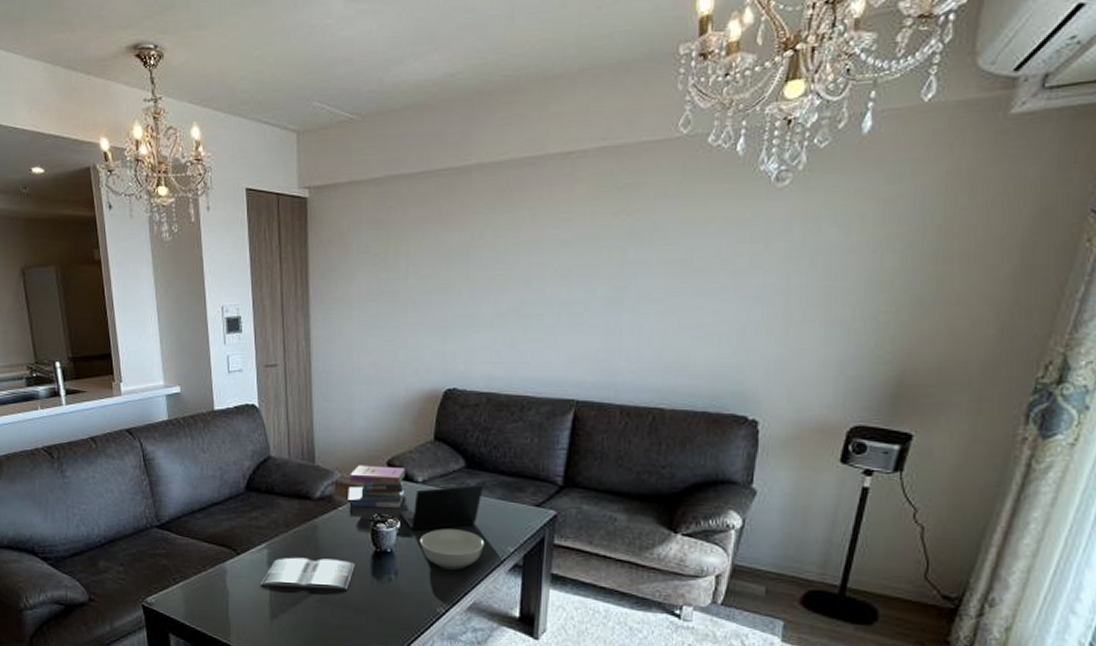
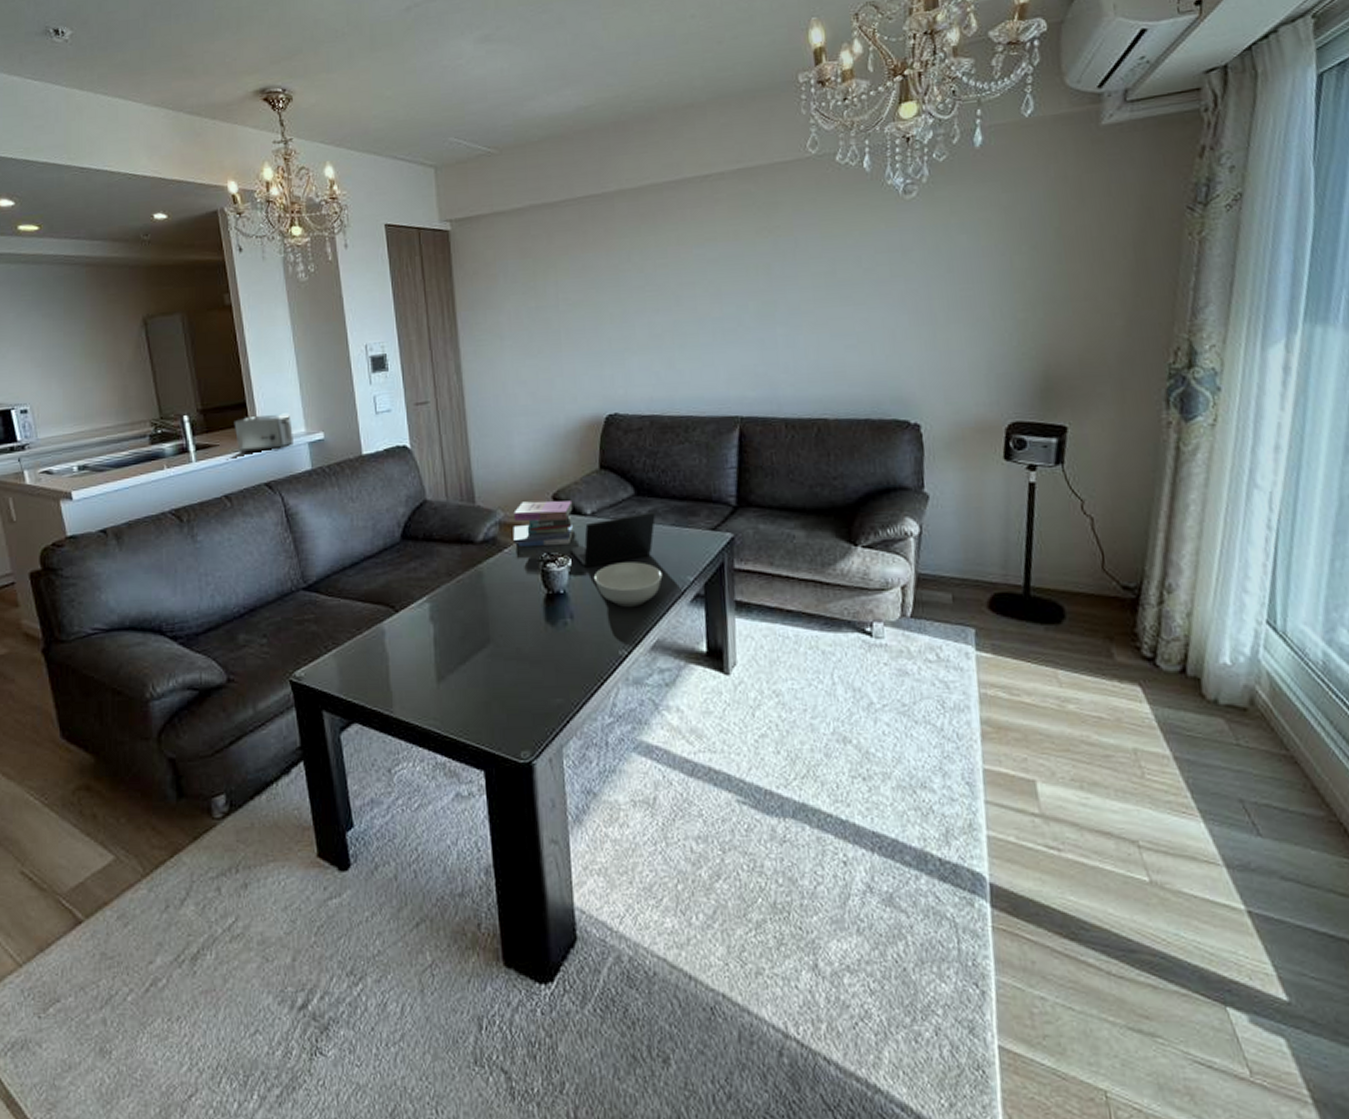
toaster: none [100,366,153,401] -> present [234,413,293,454]
magazine: present [260,557,355,590] -> none [423,607,527,644]

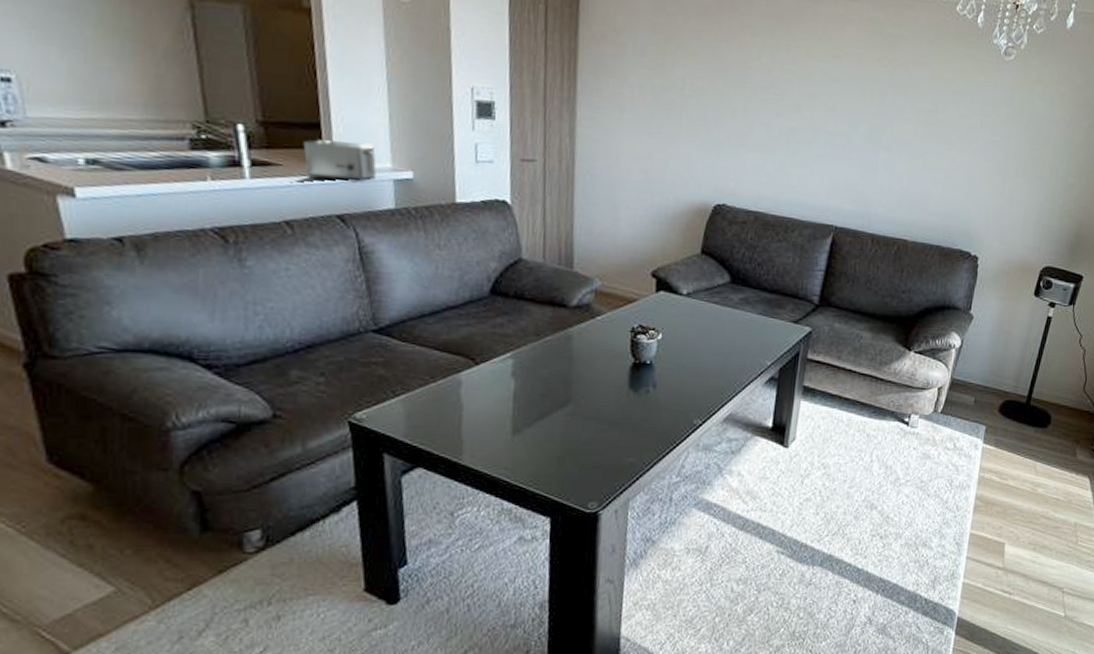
books: present [513,500,573,547] -> none [607,274,671,319]
laptop: present [569,512,656,568] -> none [661,299,746,343]
bowl: present [594,562,663,607] -> none [681,341,744,382]

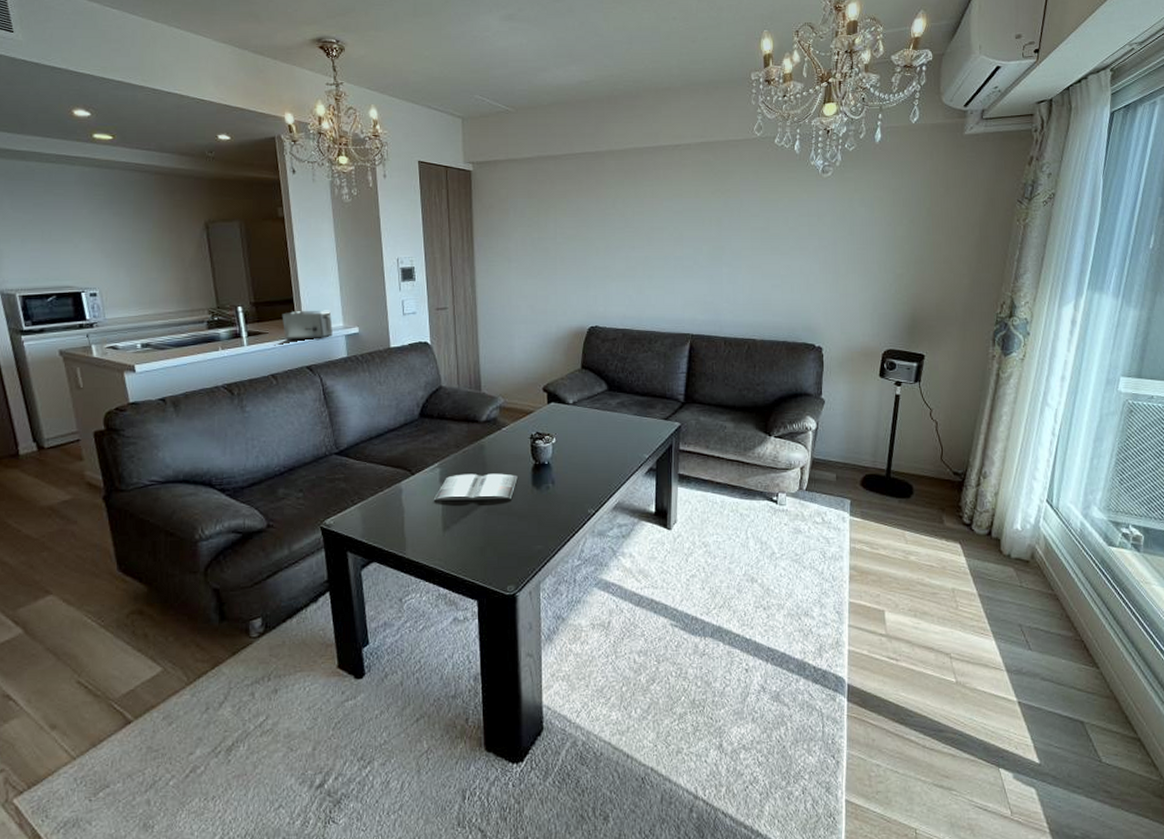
magazine: none [502,368,612,403] -> present [433,473,518,501]

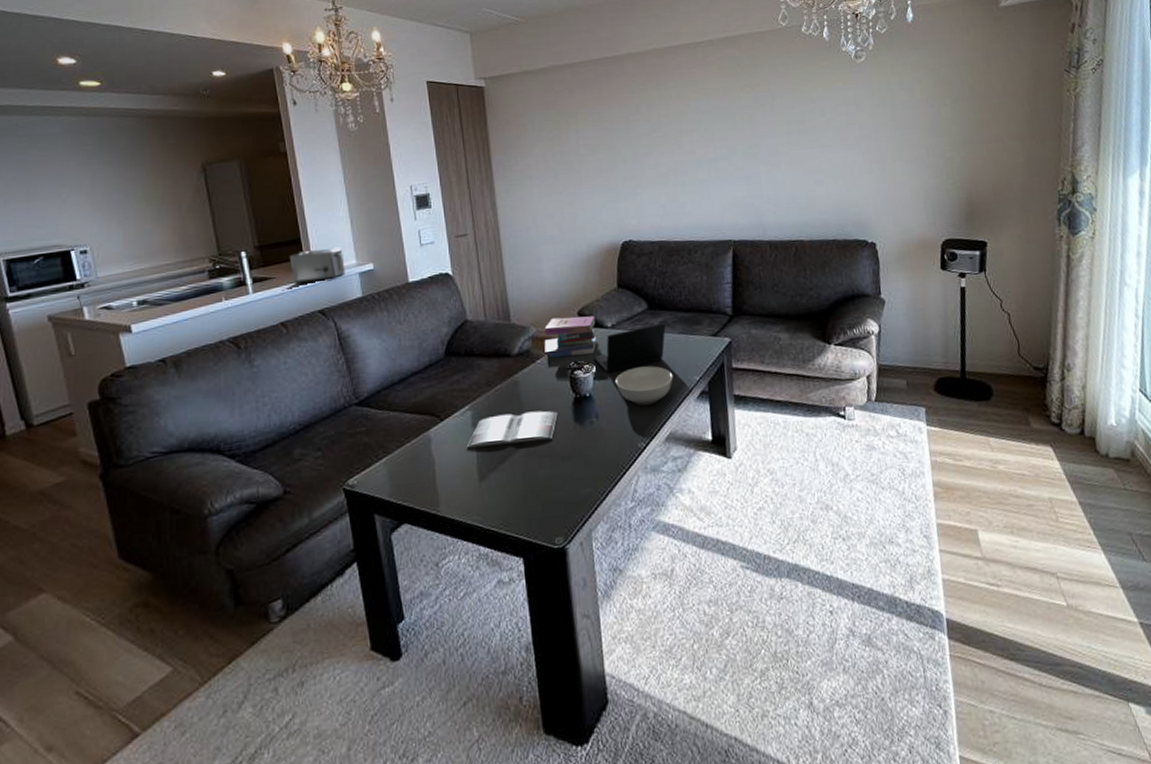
books: none [510,391,559,426] -> present [544,316,596,357]
laptop: none [554,404,622,445] -> present [593,323,666,373]
bowl: none [573,442,625,476] -> present [616,366,673,405]

